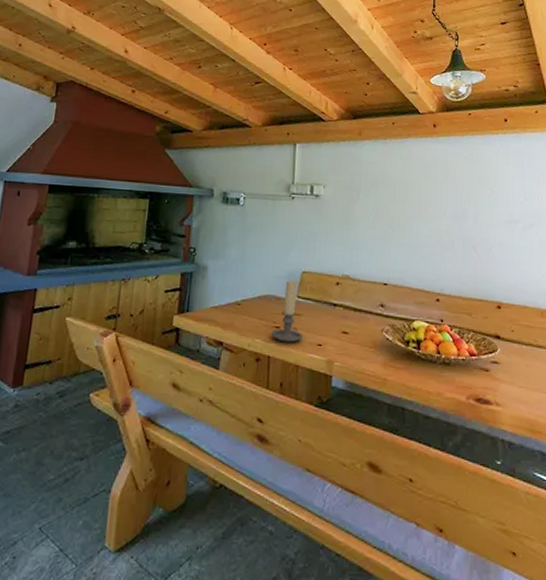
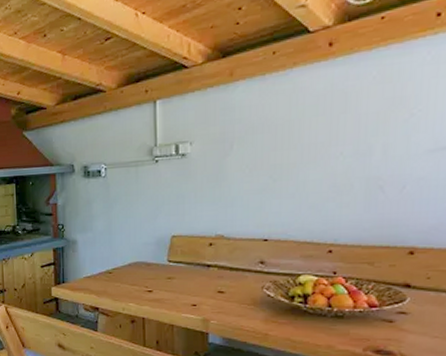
candle holder: present [271,280,303,343] -> none [144,246,176,305]

